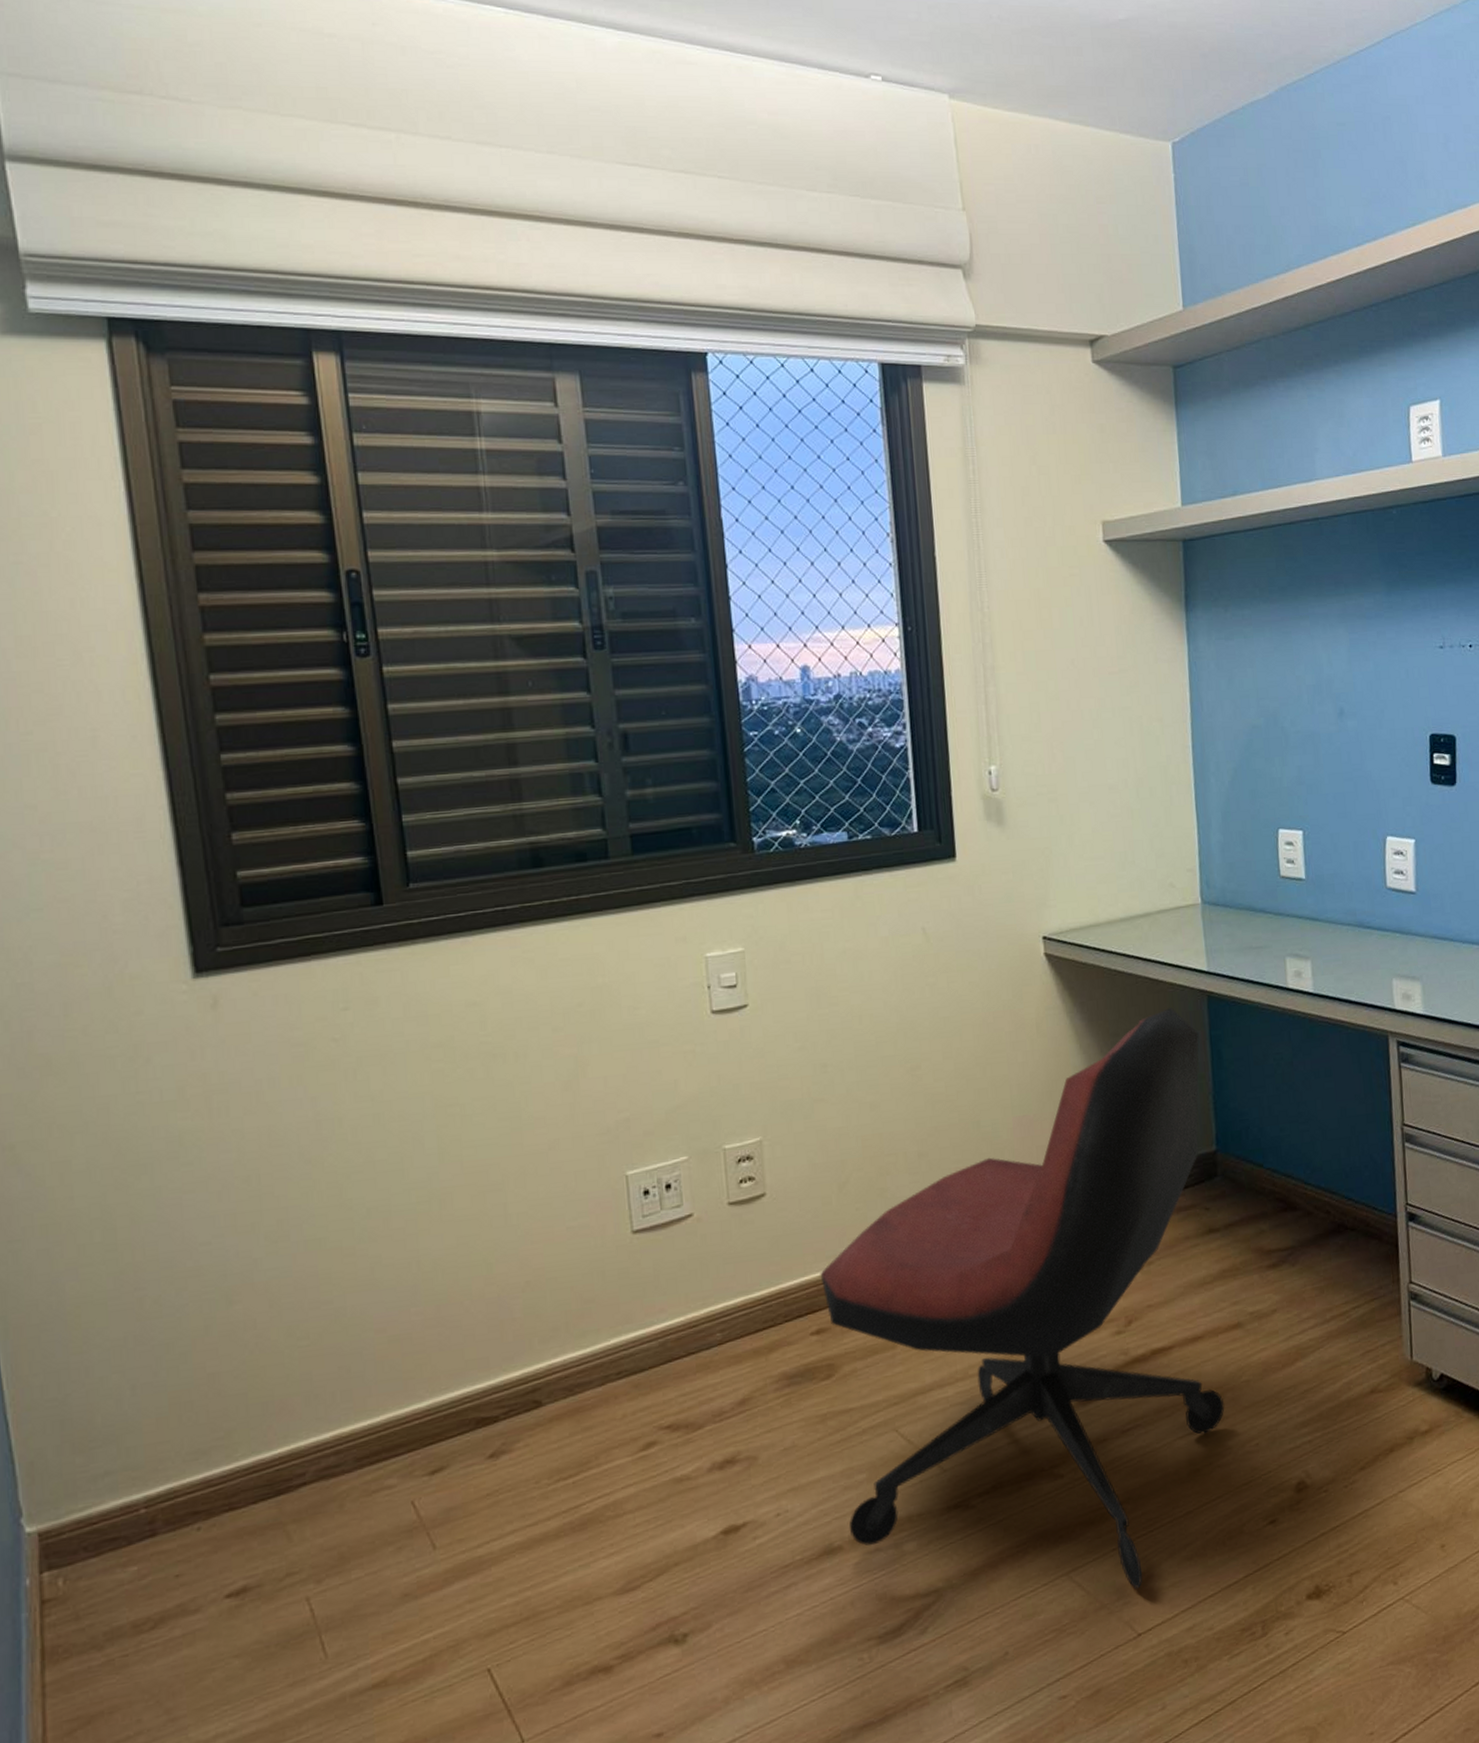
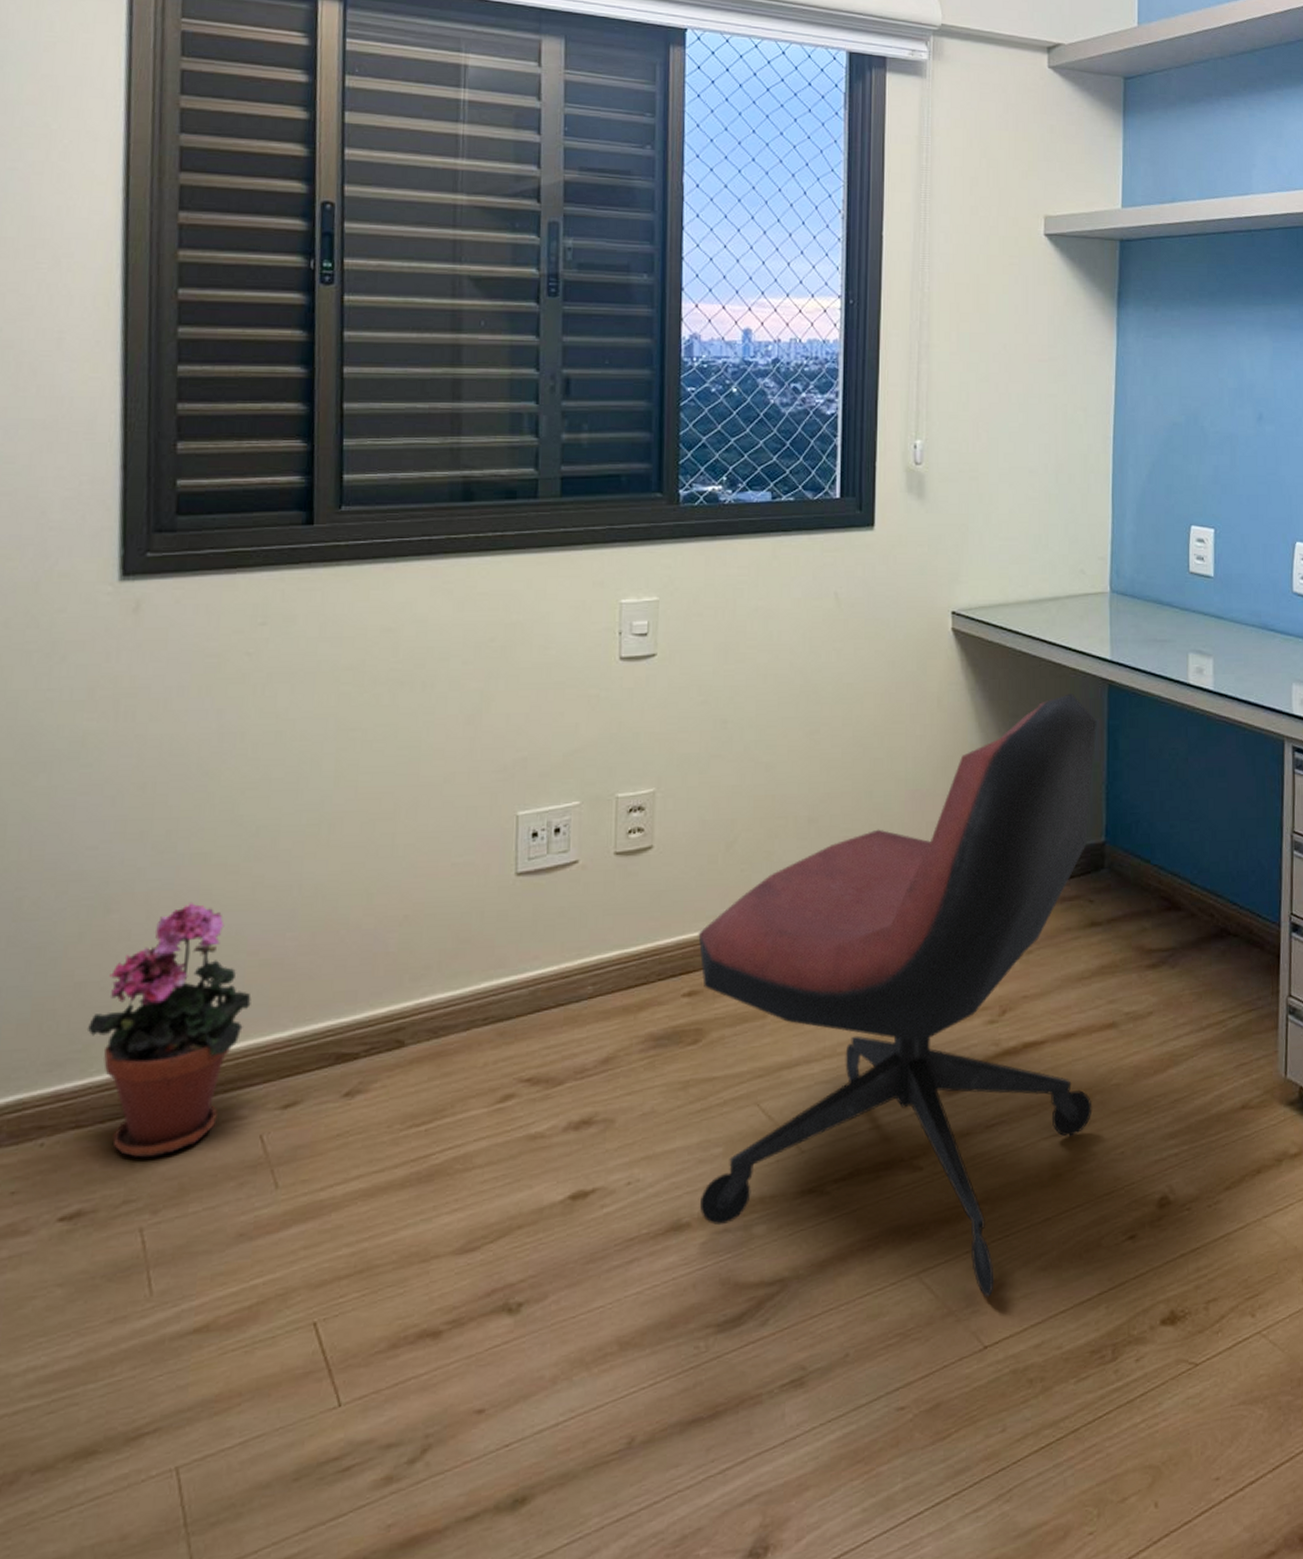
potted plant: none [226,1286,385,1533] -> present [86,901,252,1158]

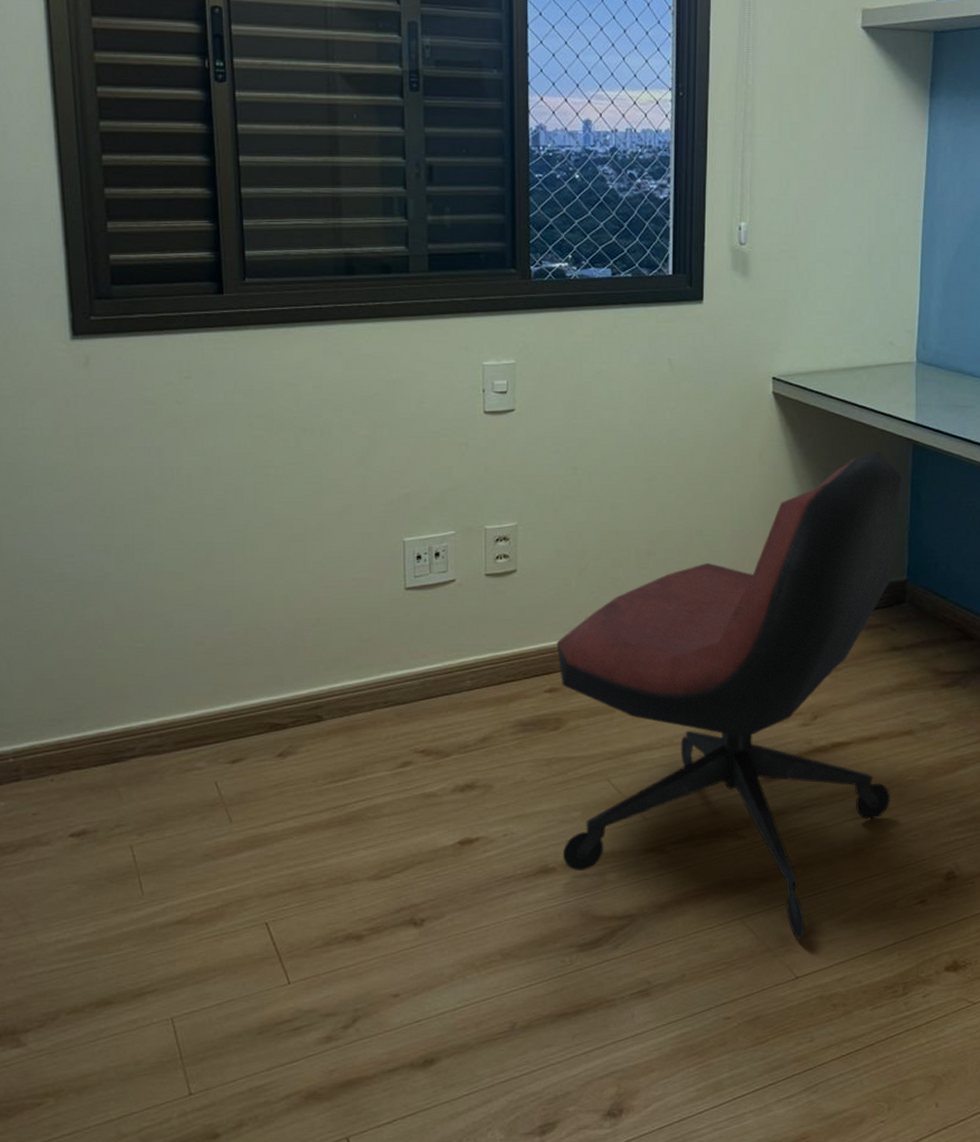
potted plant: present [86,901,252,1158] -> none [77,601,201,794]

